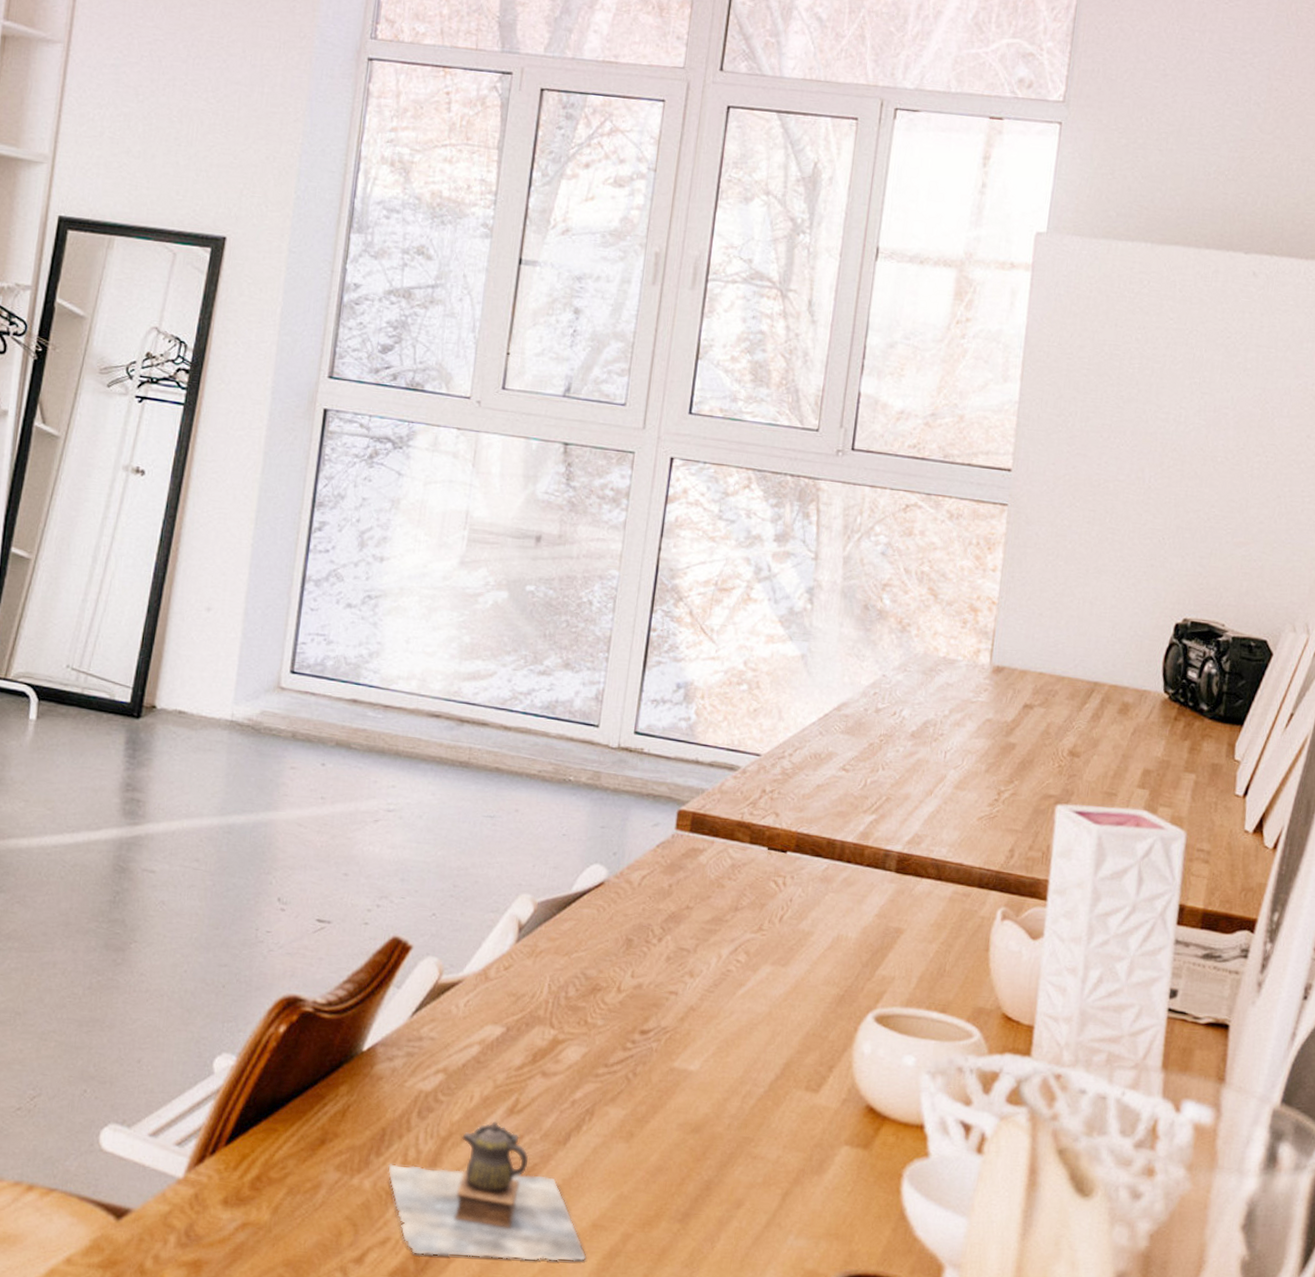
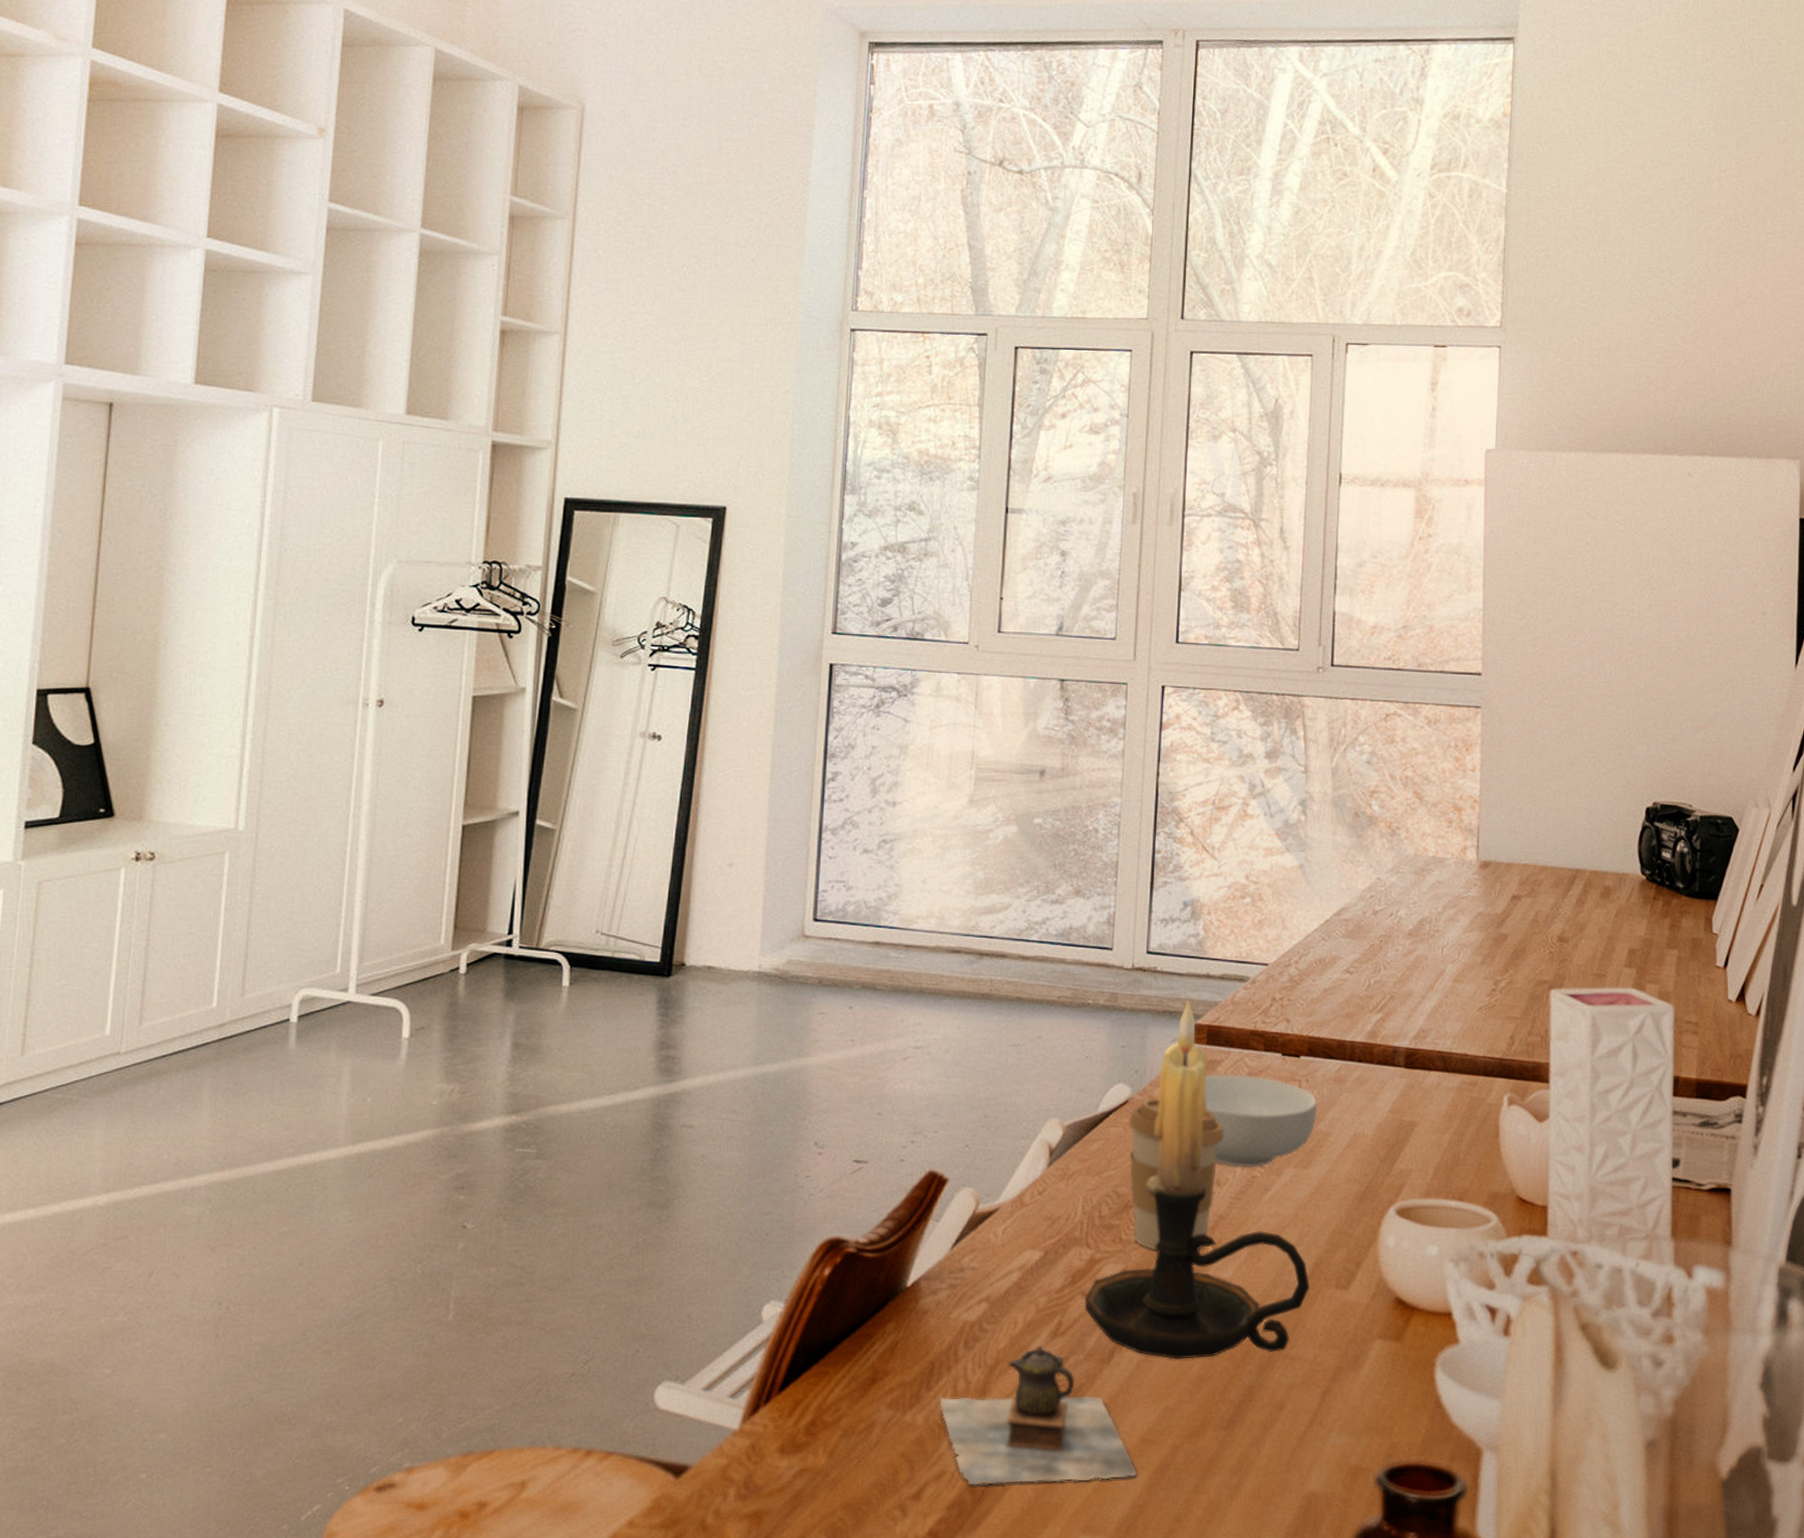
candle holder: none [543,784,778,1149] -> present [1084,999,1309,1359]
coffee cup: none [599,882,701,1039] -> present [1128,1099,1223,1251]
cereal bowl: none [683,863,801,961] -> present [1204,1074,1318,1167]

